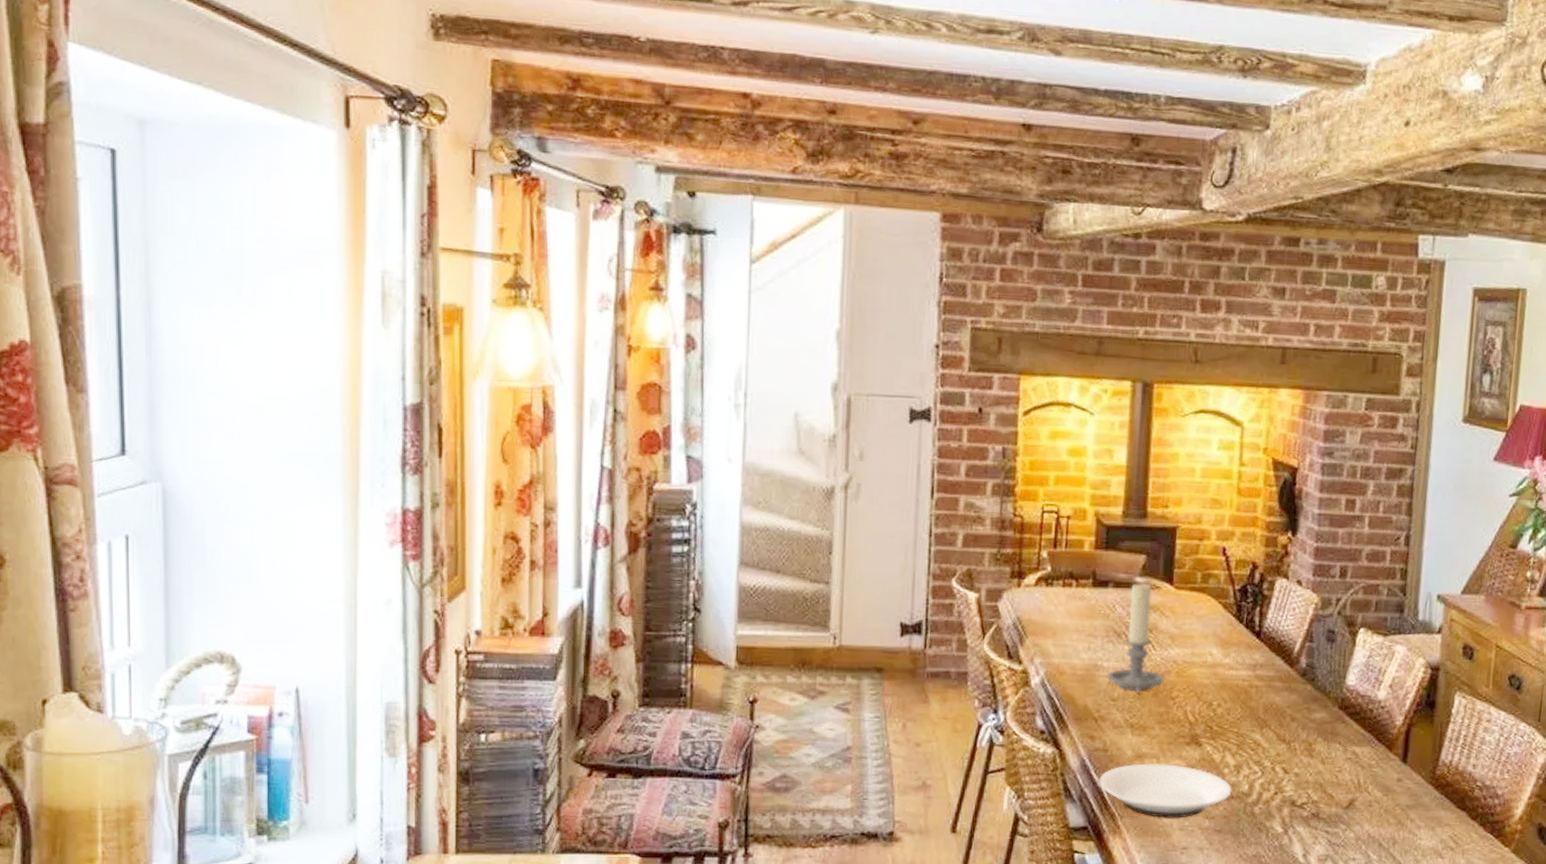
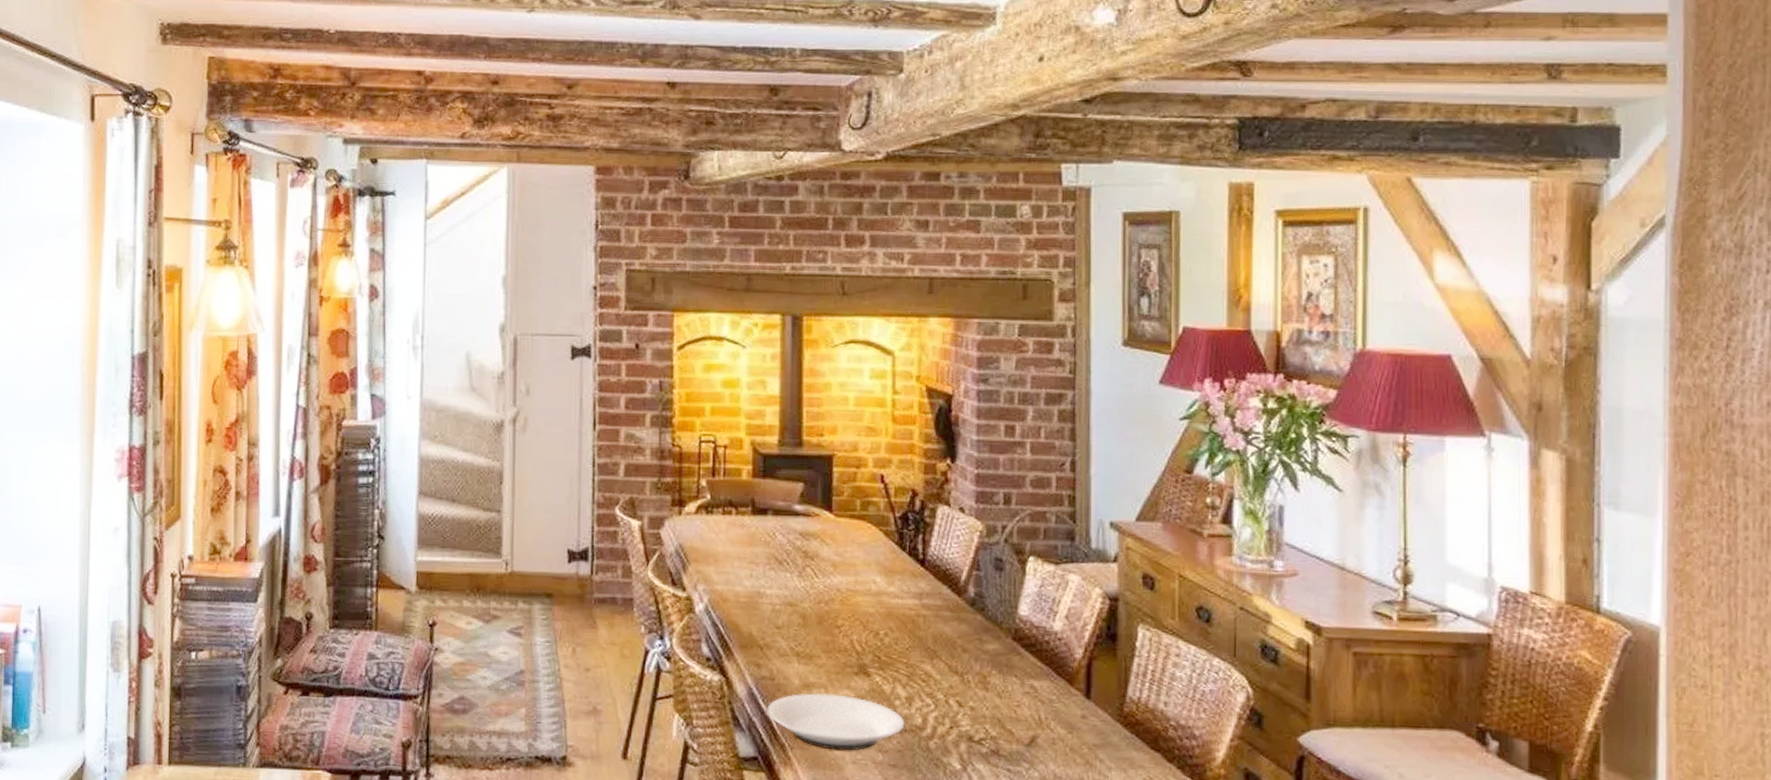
candle holder: present [1107,583,1164,694] -> none [770,511,828,622]

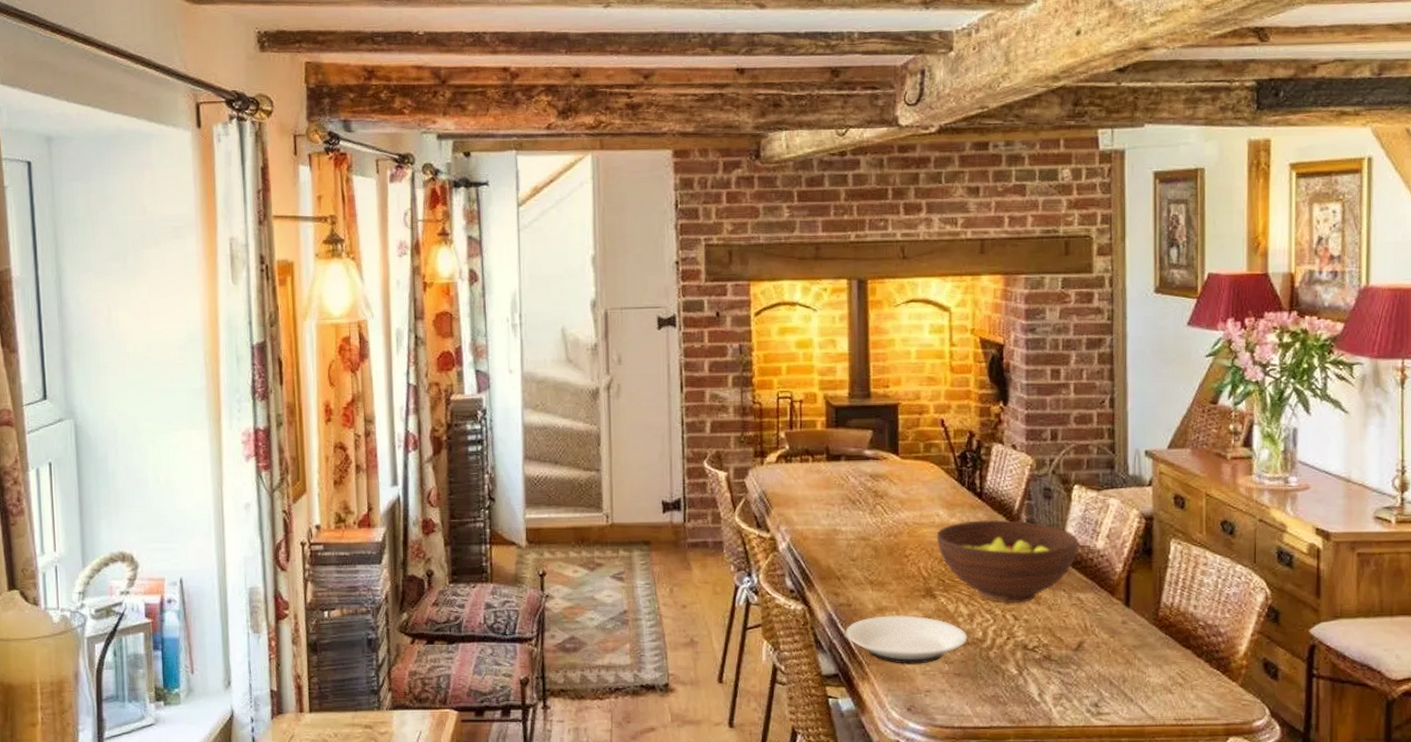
fruit bowl: none [872,590,1033,687] -> present [936,520,1078,603]

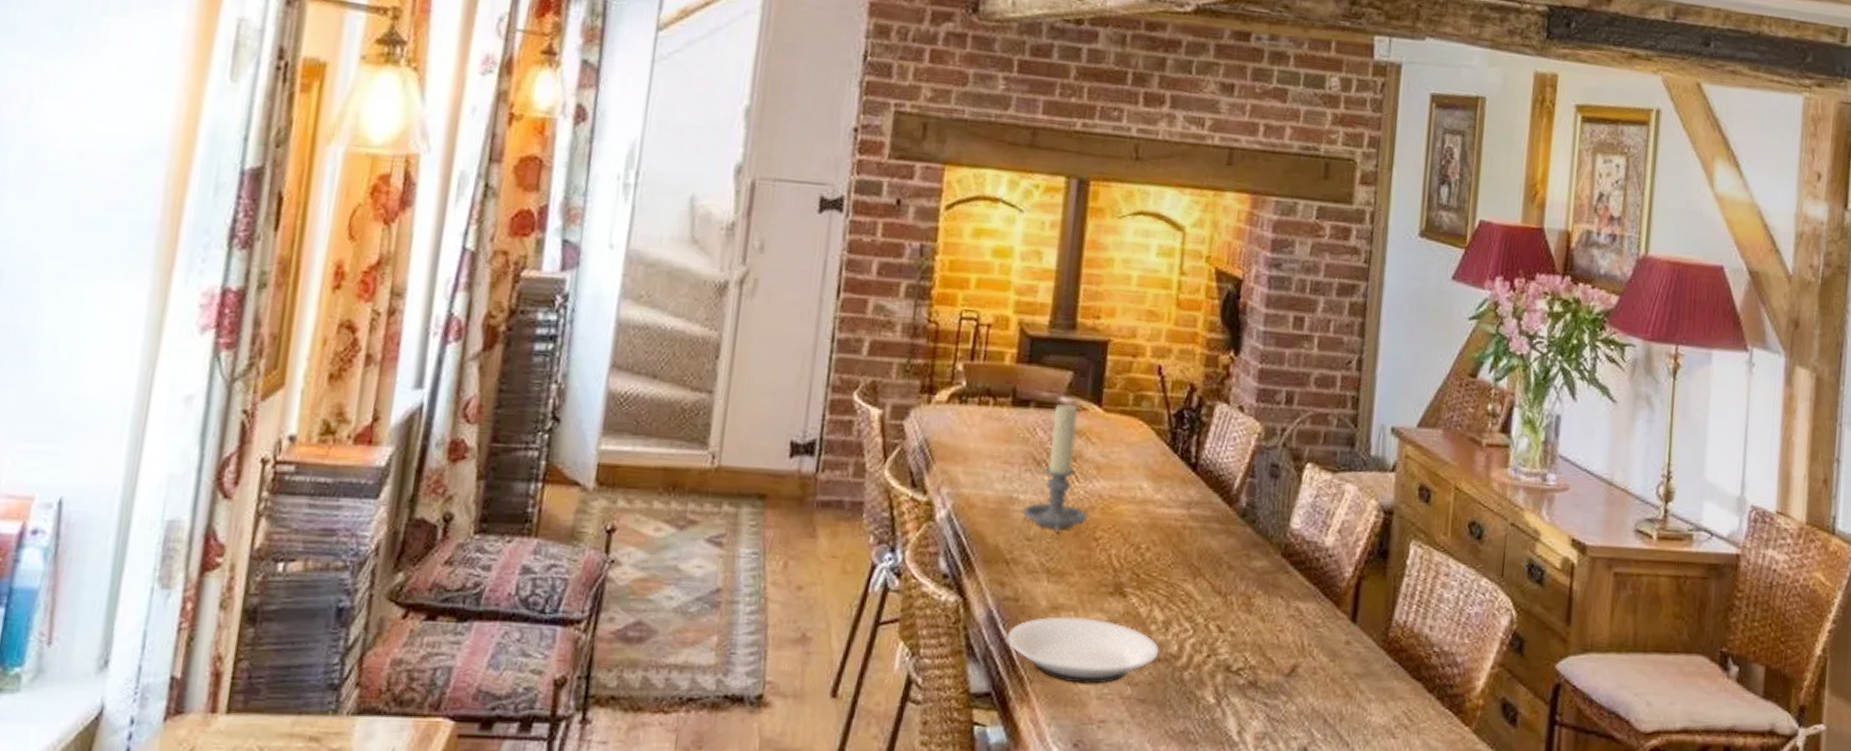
candle holder: none [846,455,897,554] -> present [1022,403,1087,534]
fruit bowl: present [936,520,1078,603] -> none [1134,498,1305,610]

